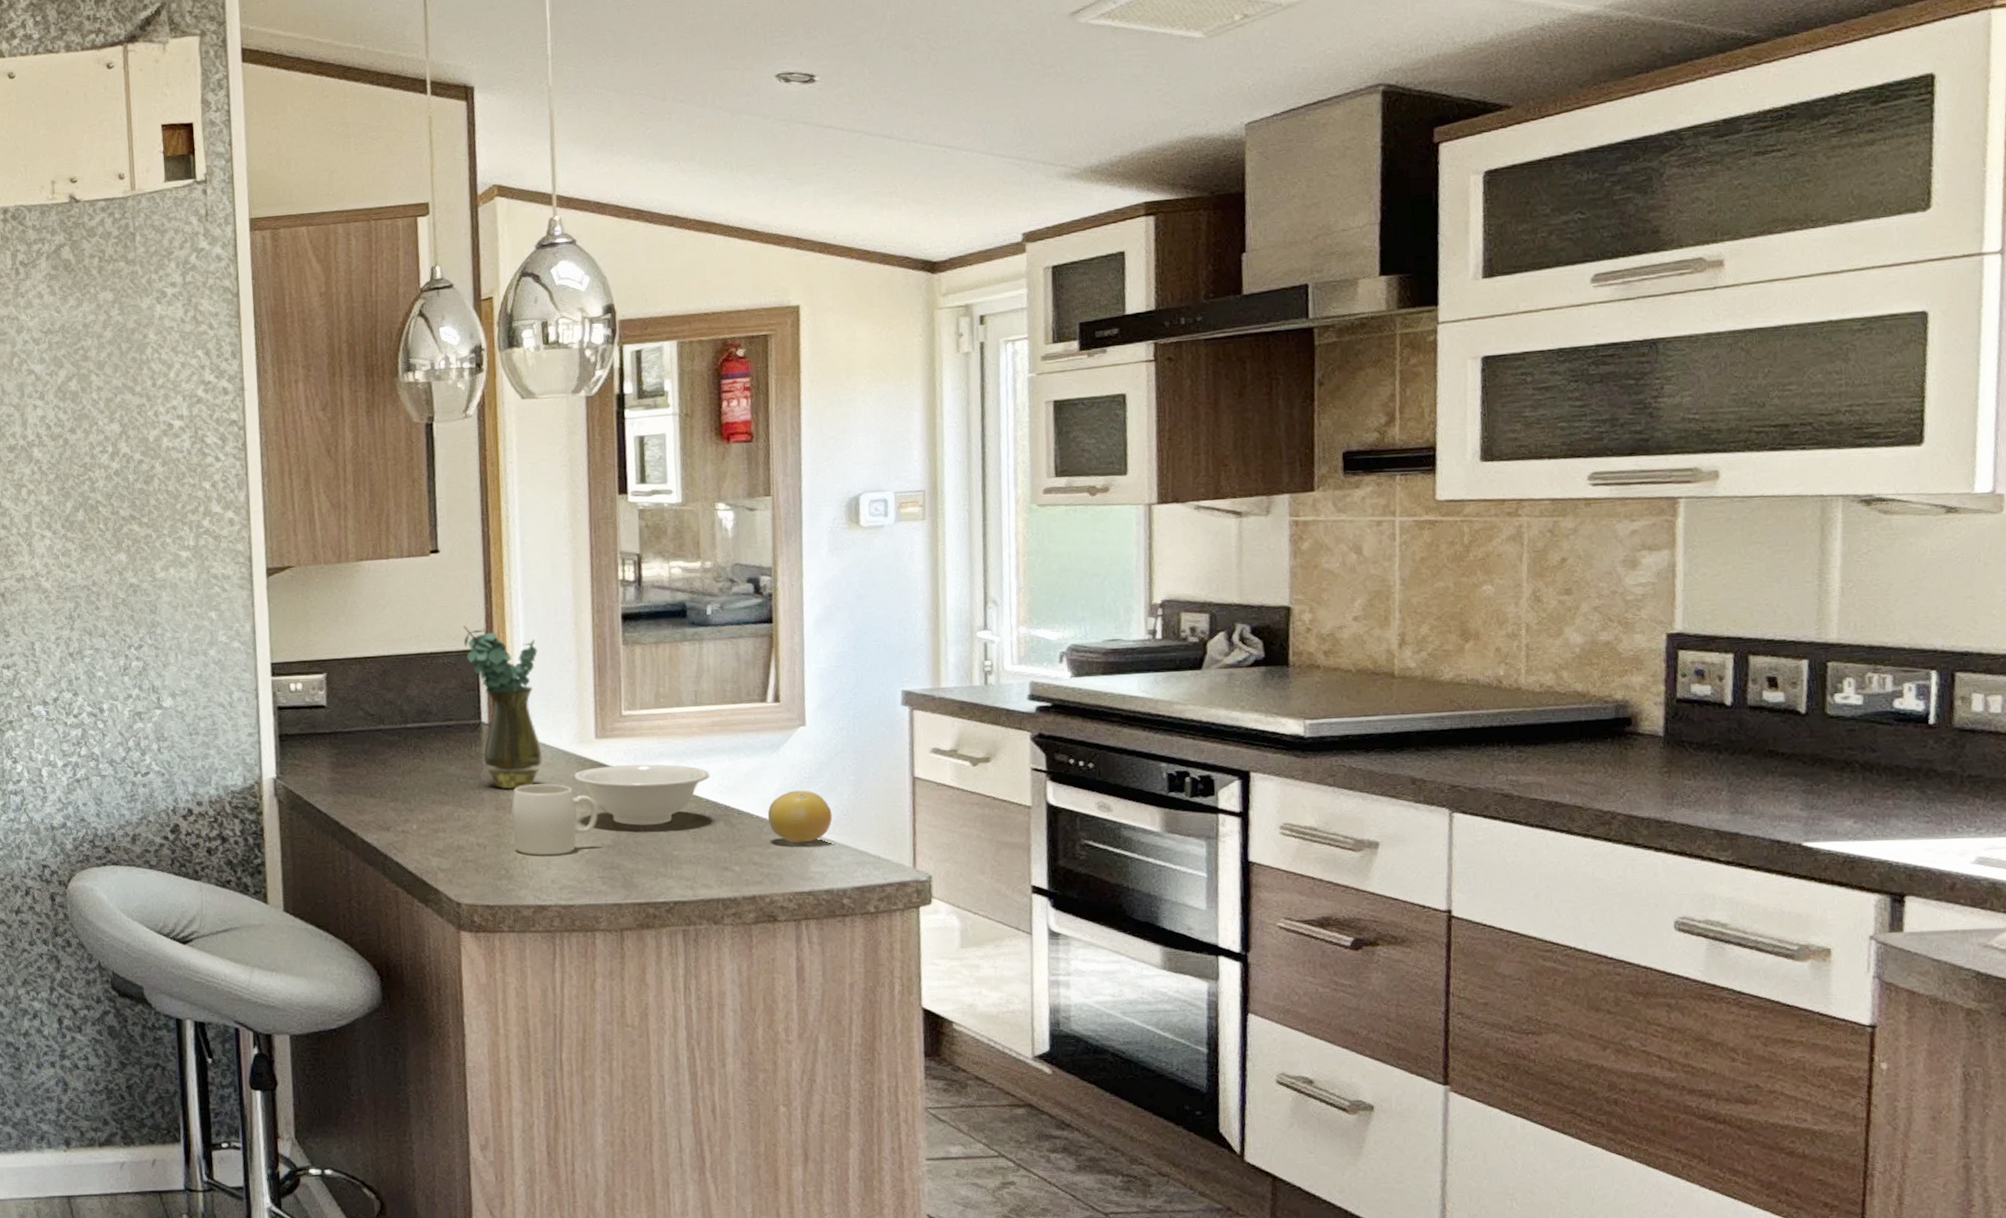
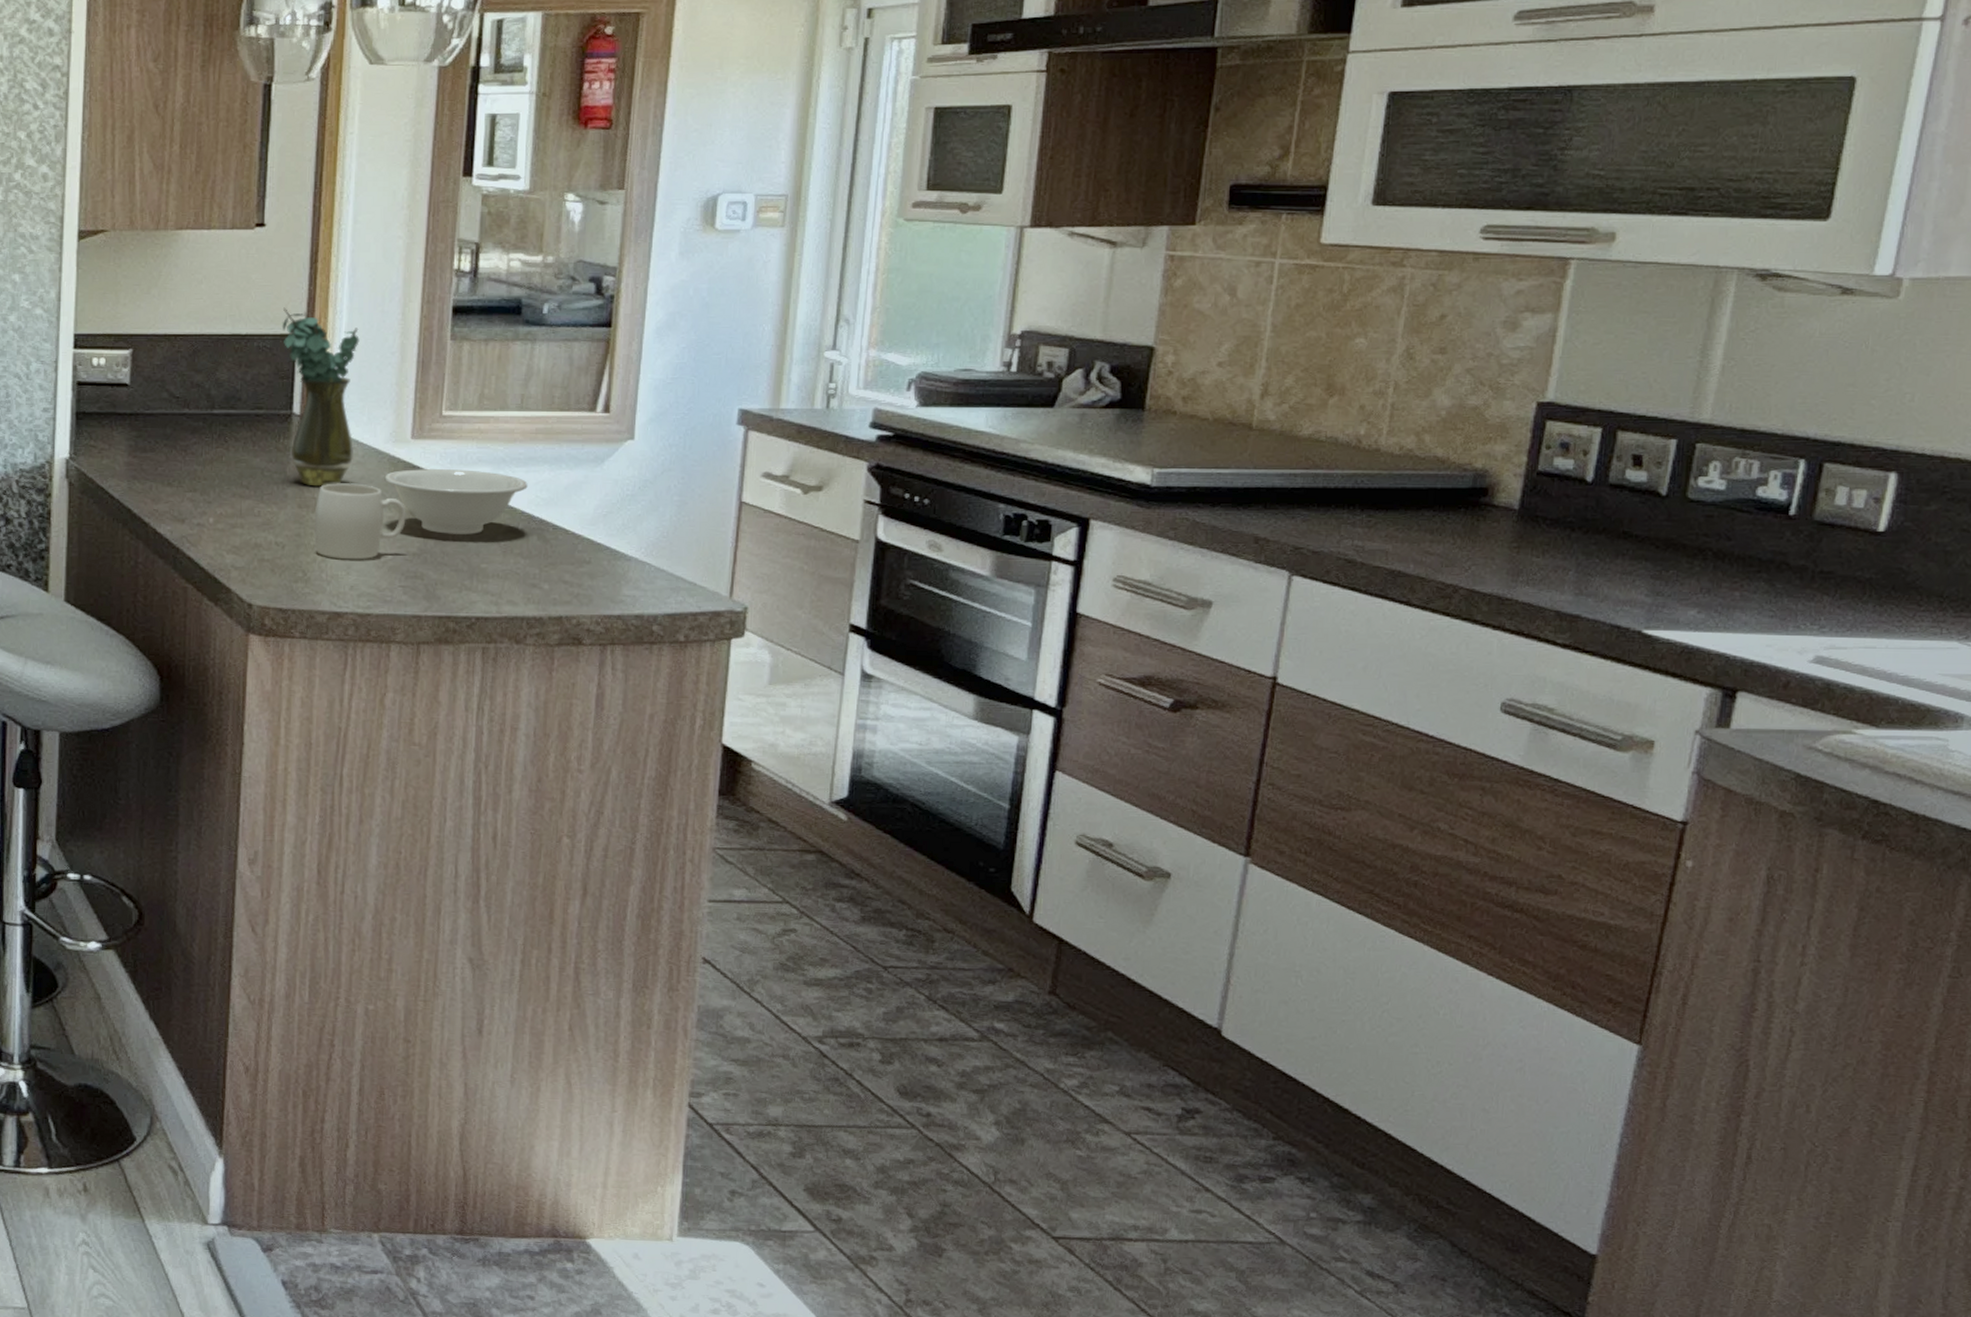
fruit: present [767,790,833,842] -> none [583,508,652,563]

